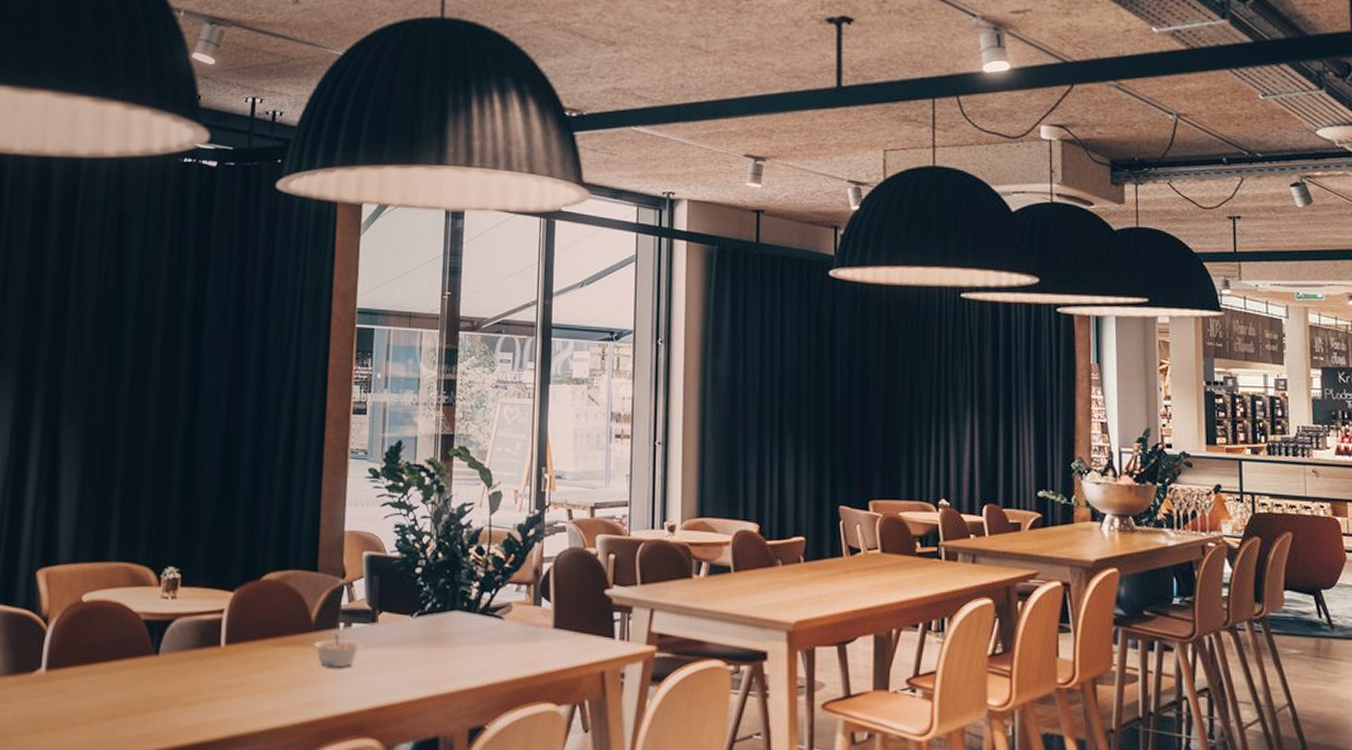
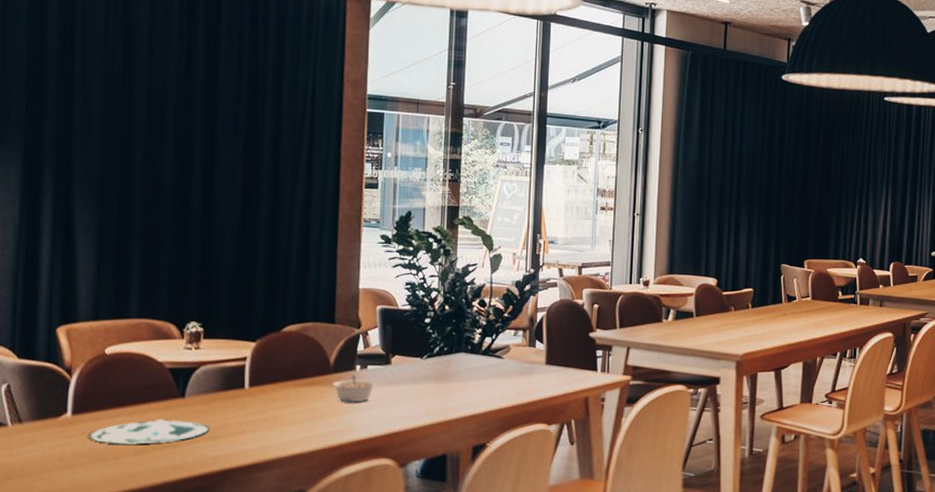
plate: none [61,678,183,709] -> present [89,418,210,445]

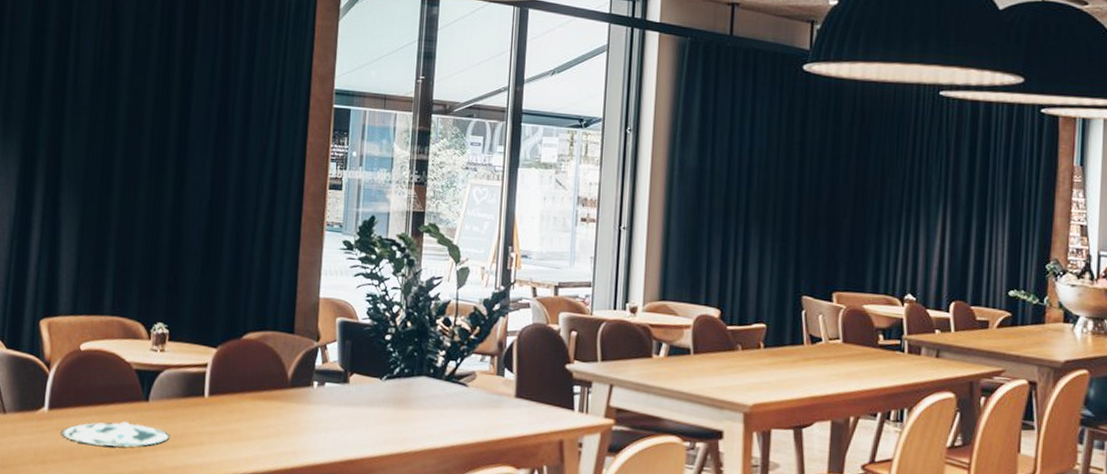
legume: present [332,375,377,402] -> none [289,392,334,422]

